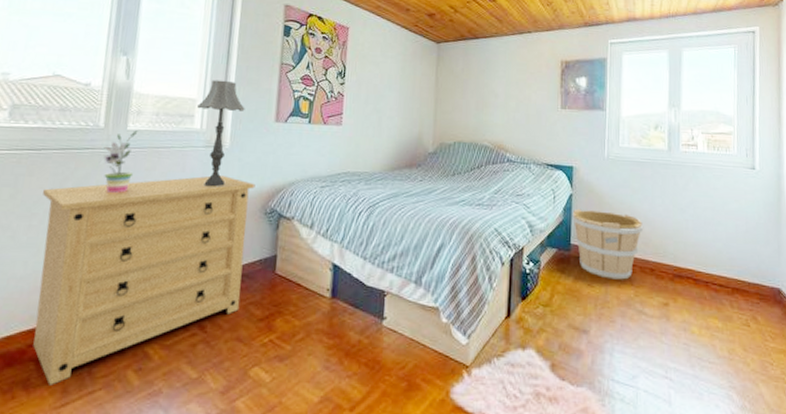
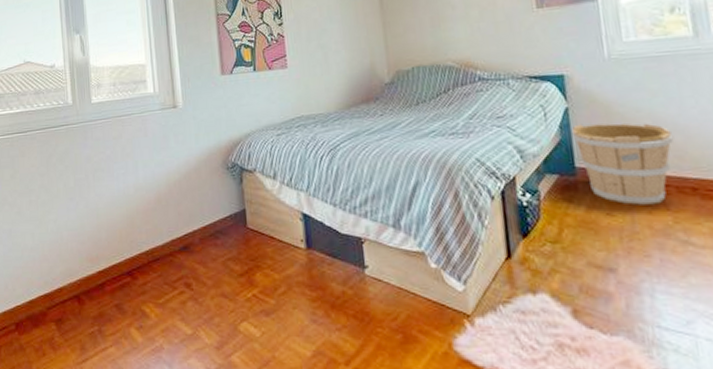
dresser: present [33,174,256,386] -> none [35,135,219,343]
potted plant: present [100,130,138,193] -> none [73,103,103,164]
table lamp: present [197,80,245,187] -> none [147,41,191,148]

